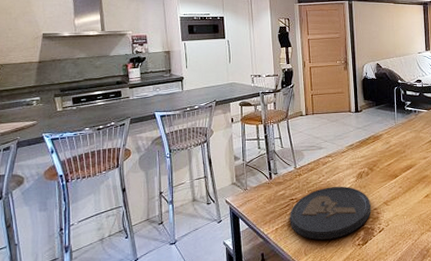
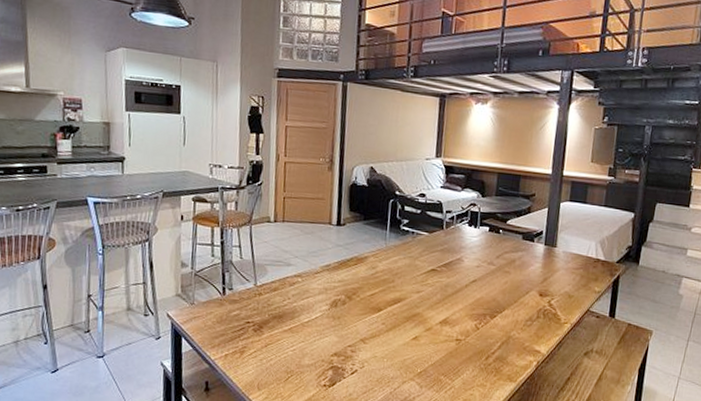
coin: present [289,186,371,240] -> none [242,313,345,375]

